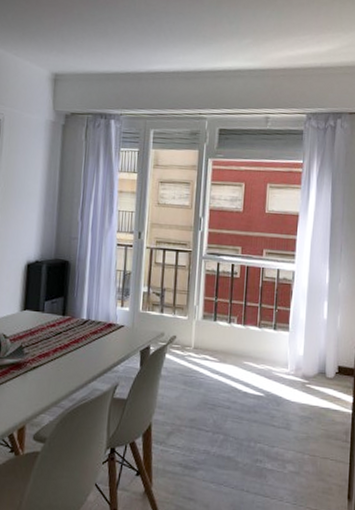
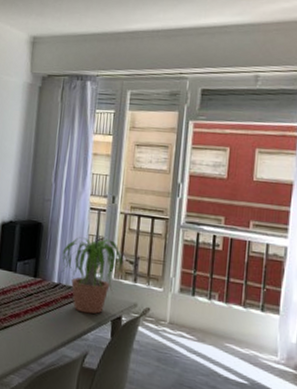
potted plant: none [89,273,151,347] -> present [60,237,124,314]

